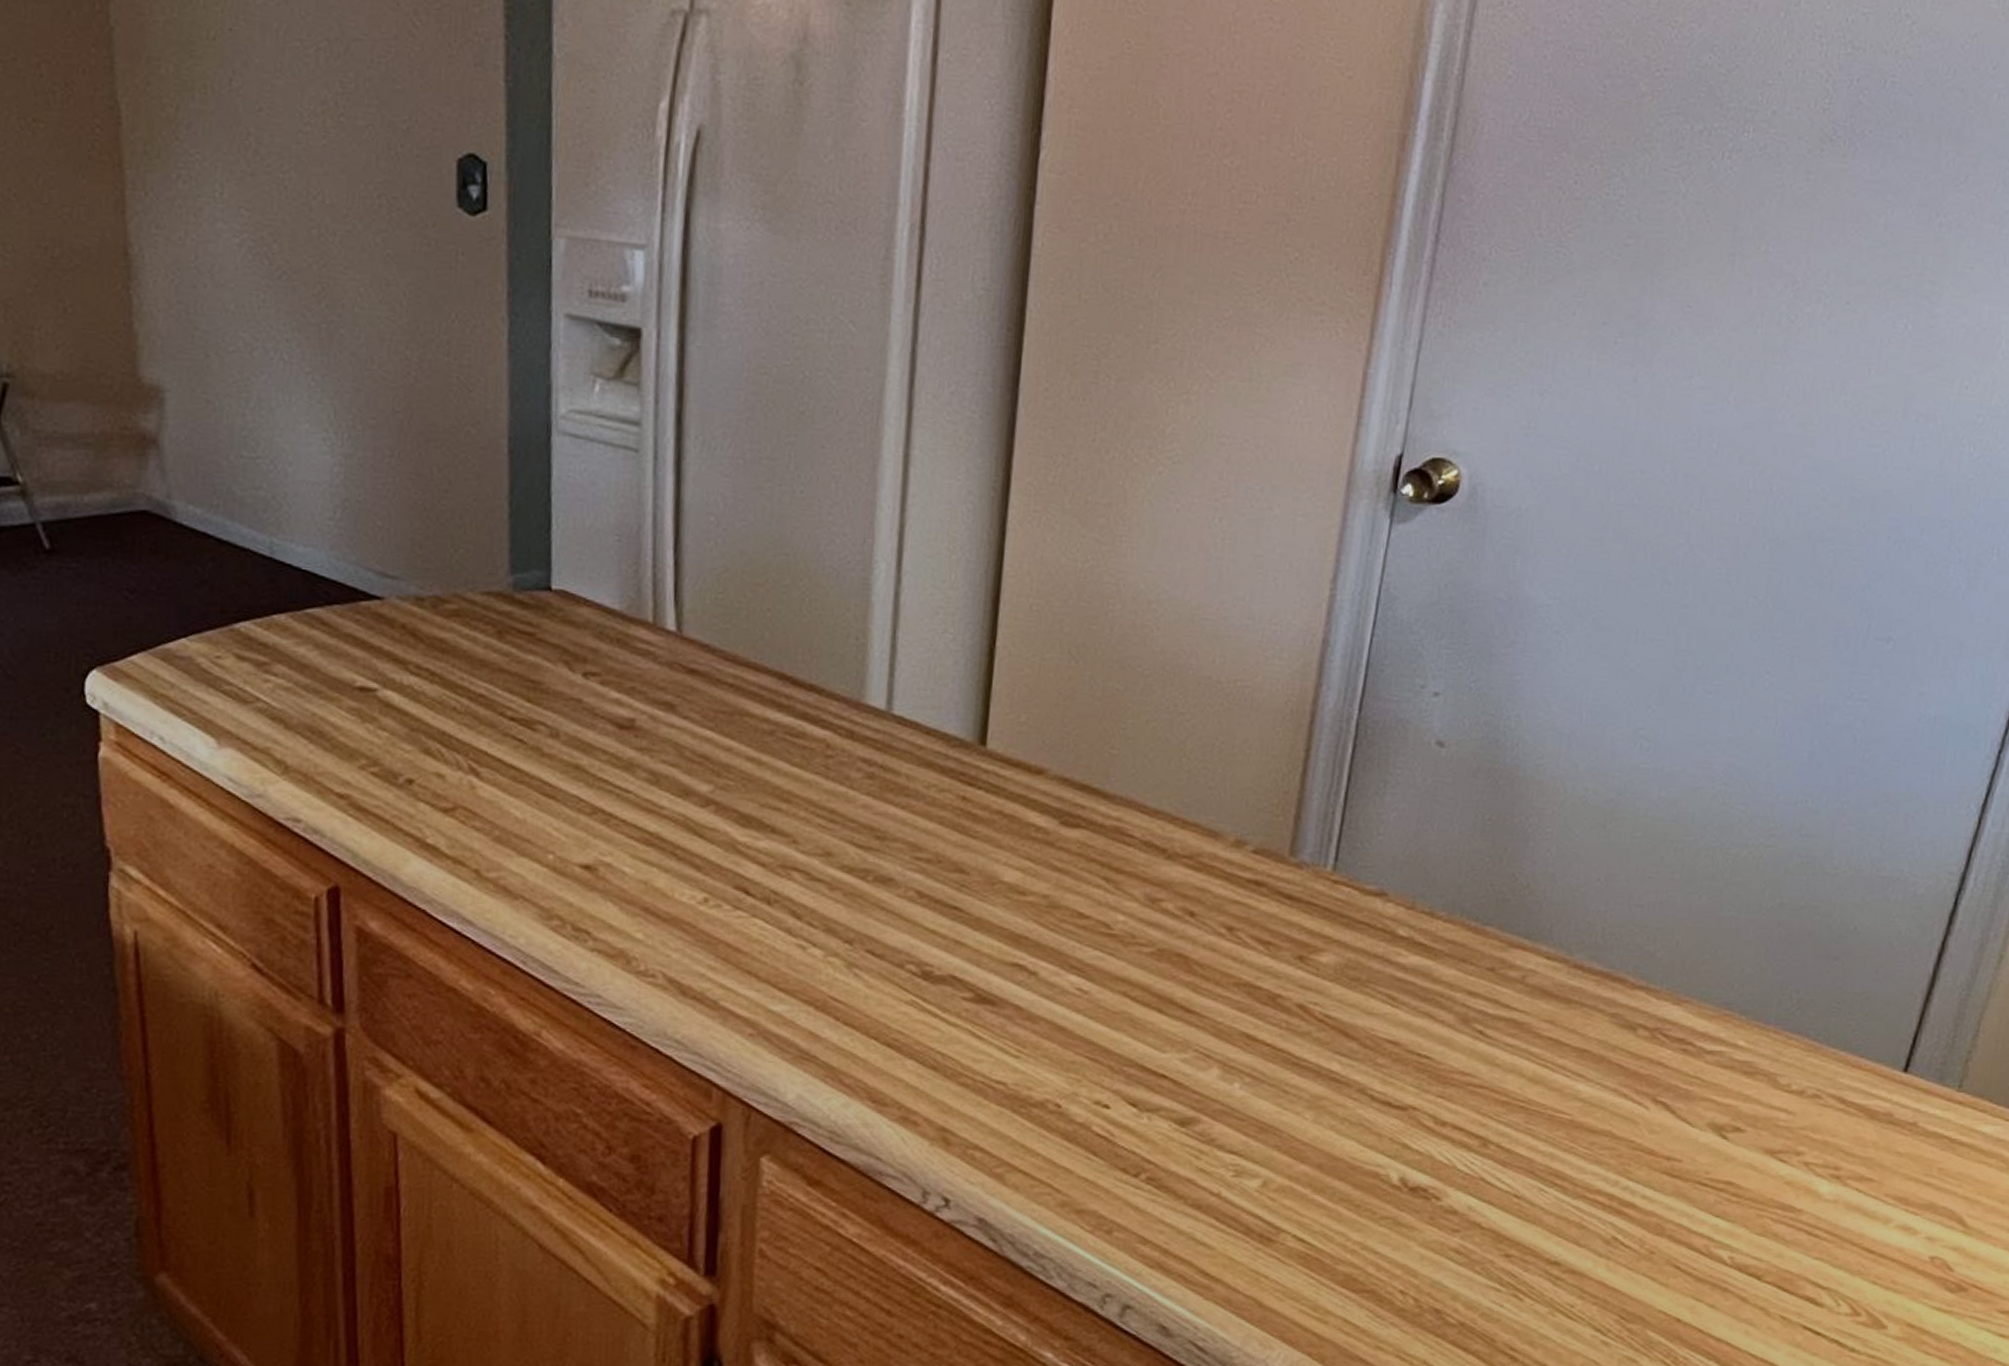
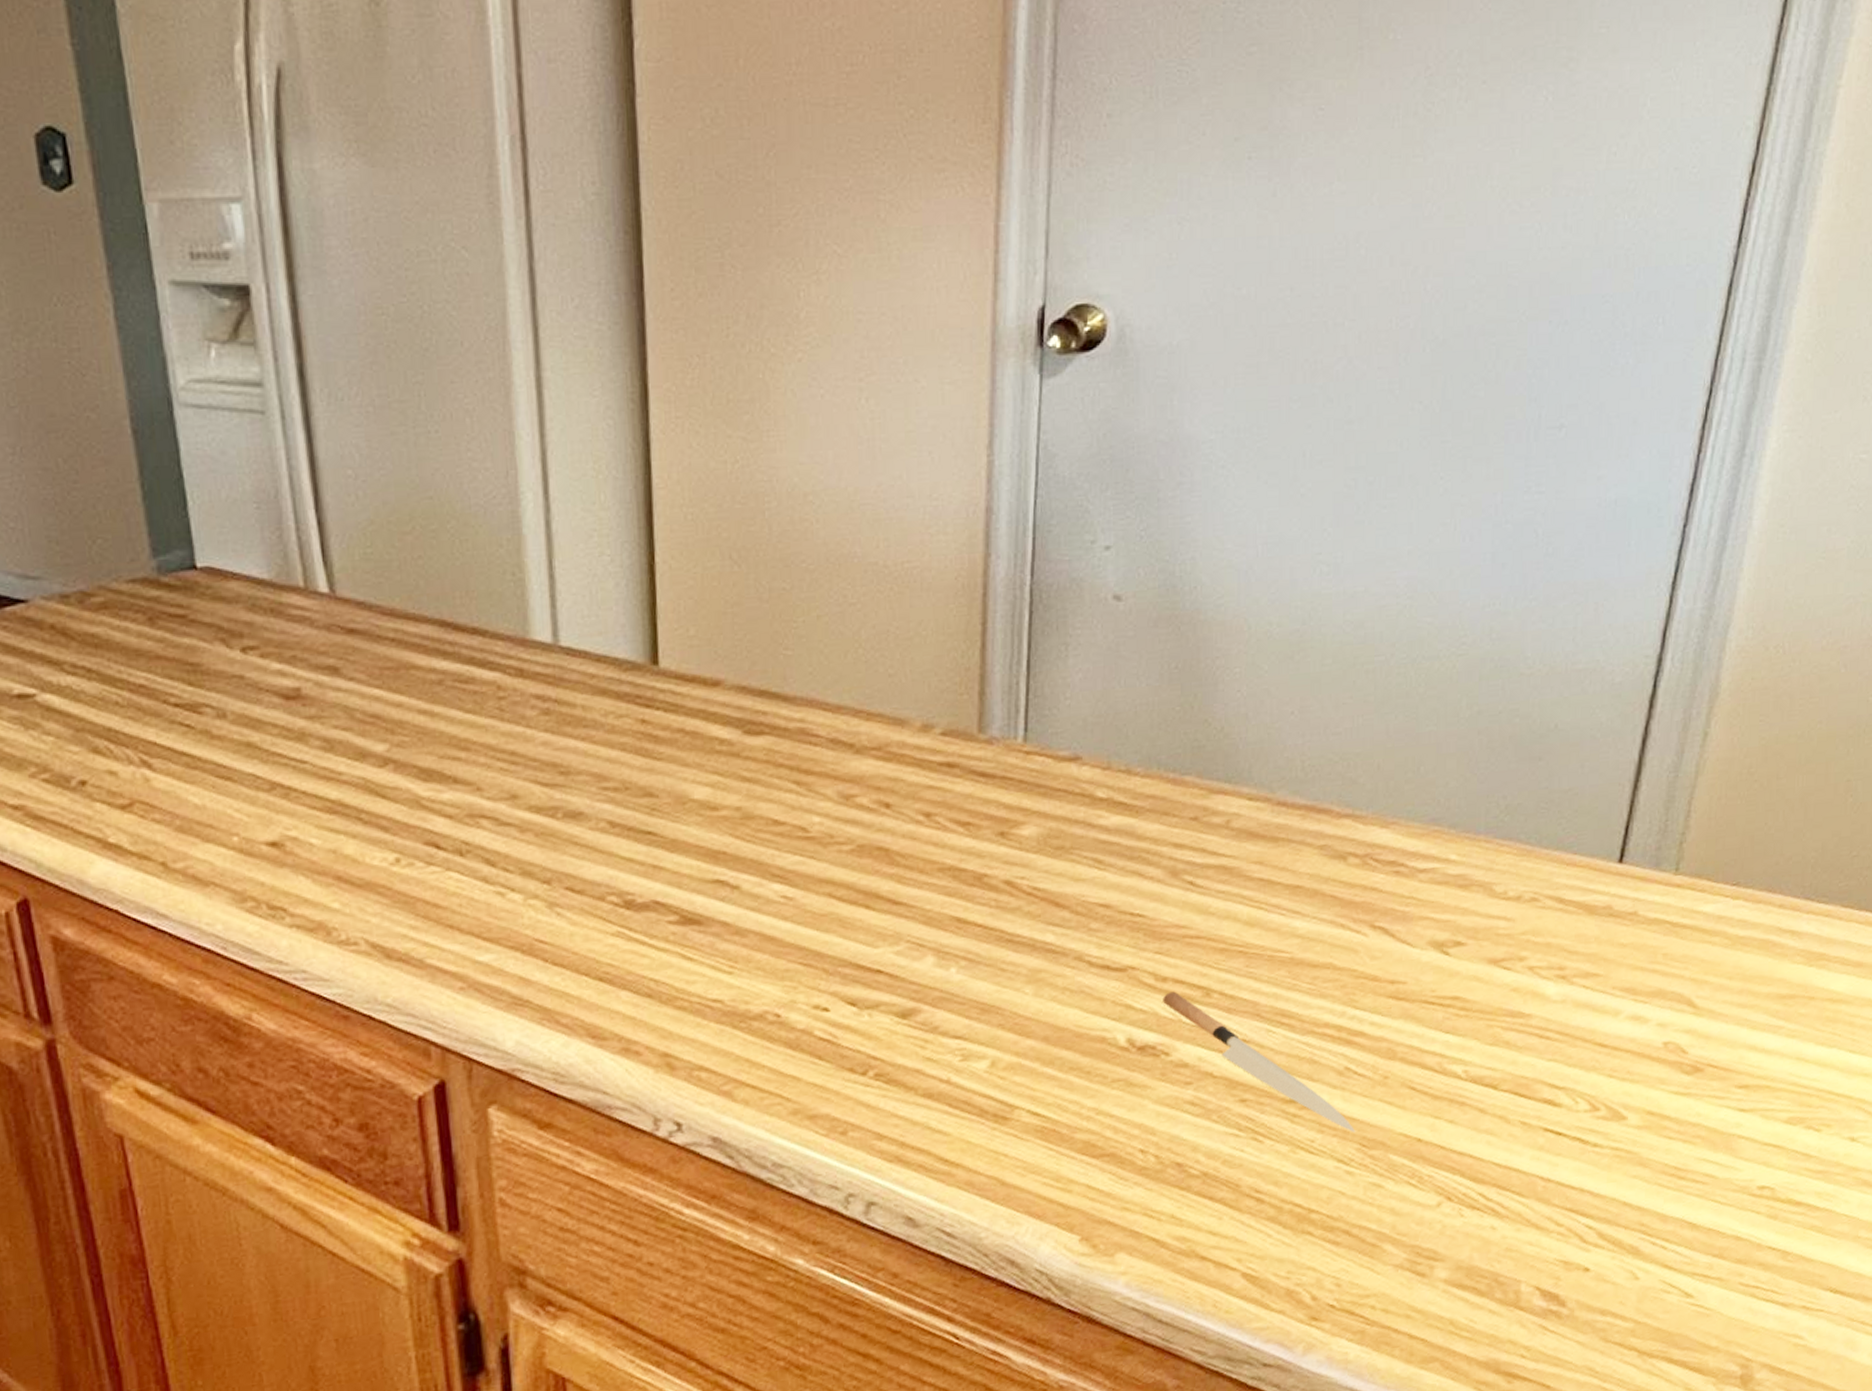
kitchen knife: none [1439,1137,1616,1304] -> present [1163,991,1356,1133]

